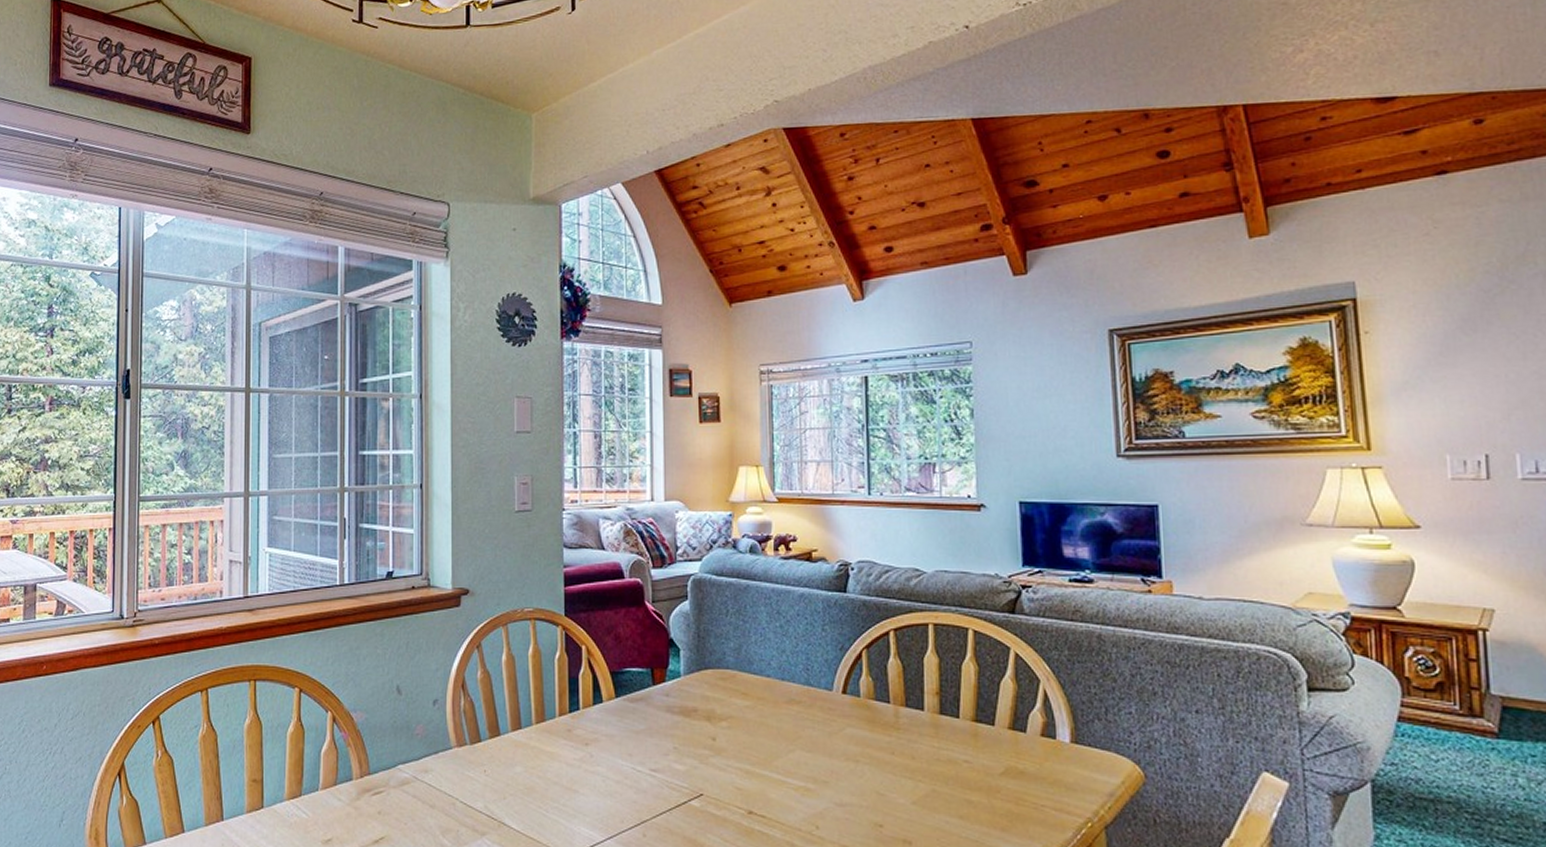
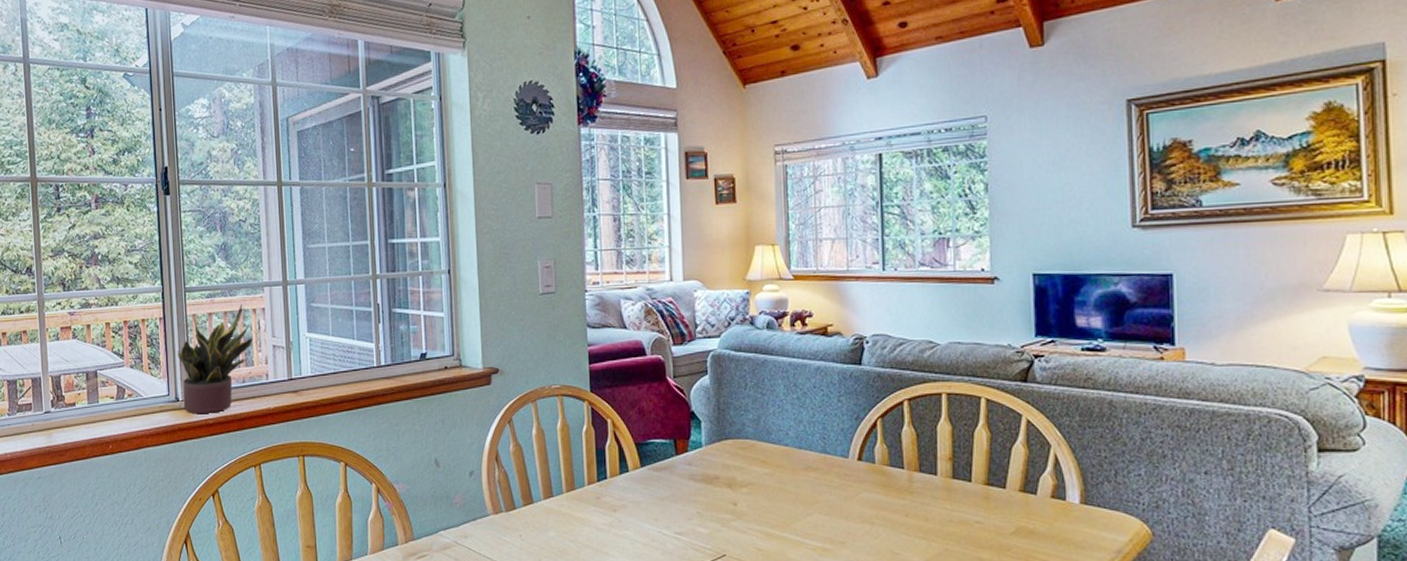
potted plant: none [126,515,209,633] -> present [178,304,253,414]

